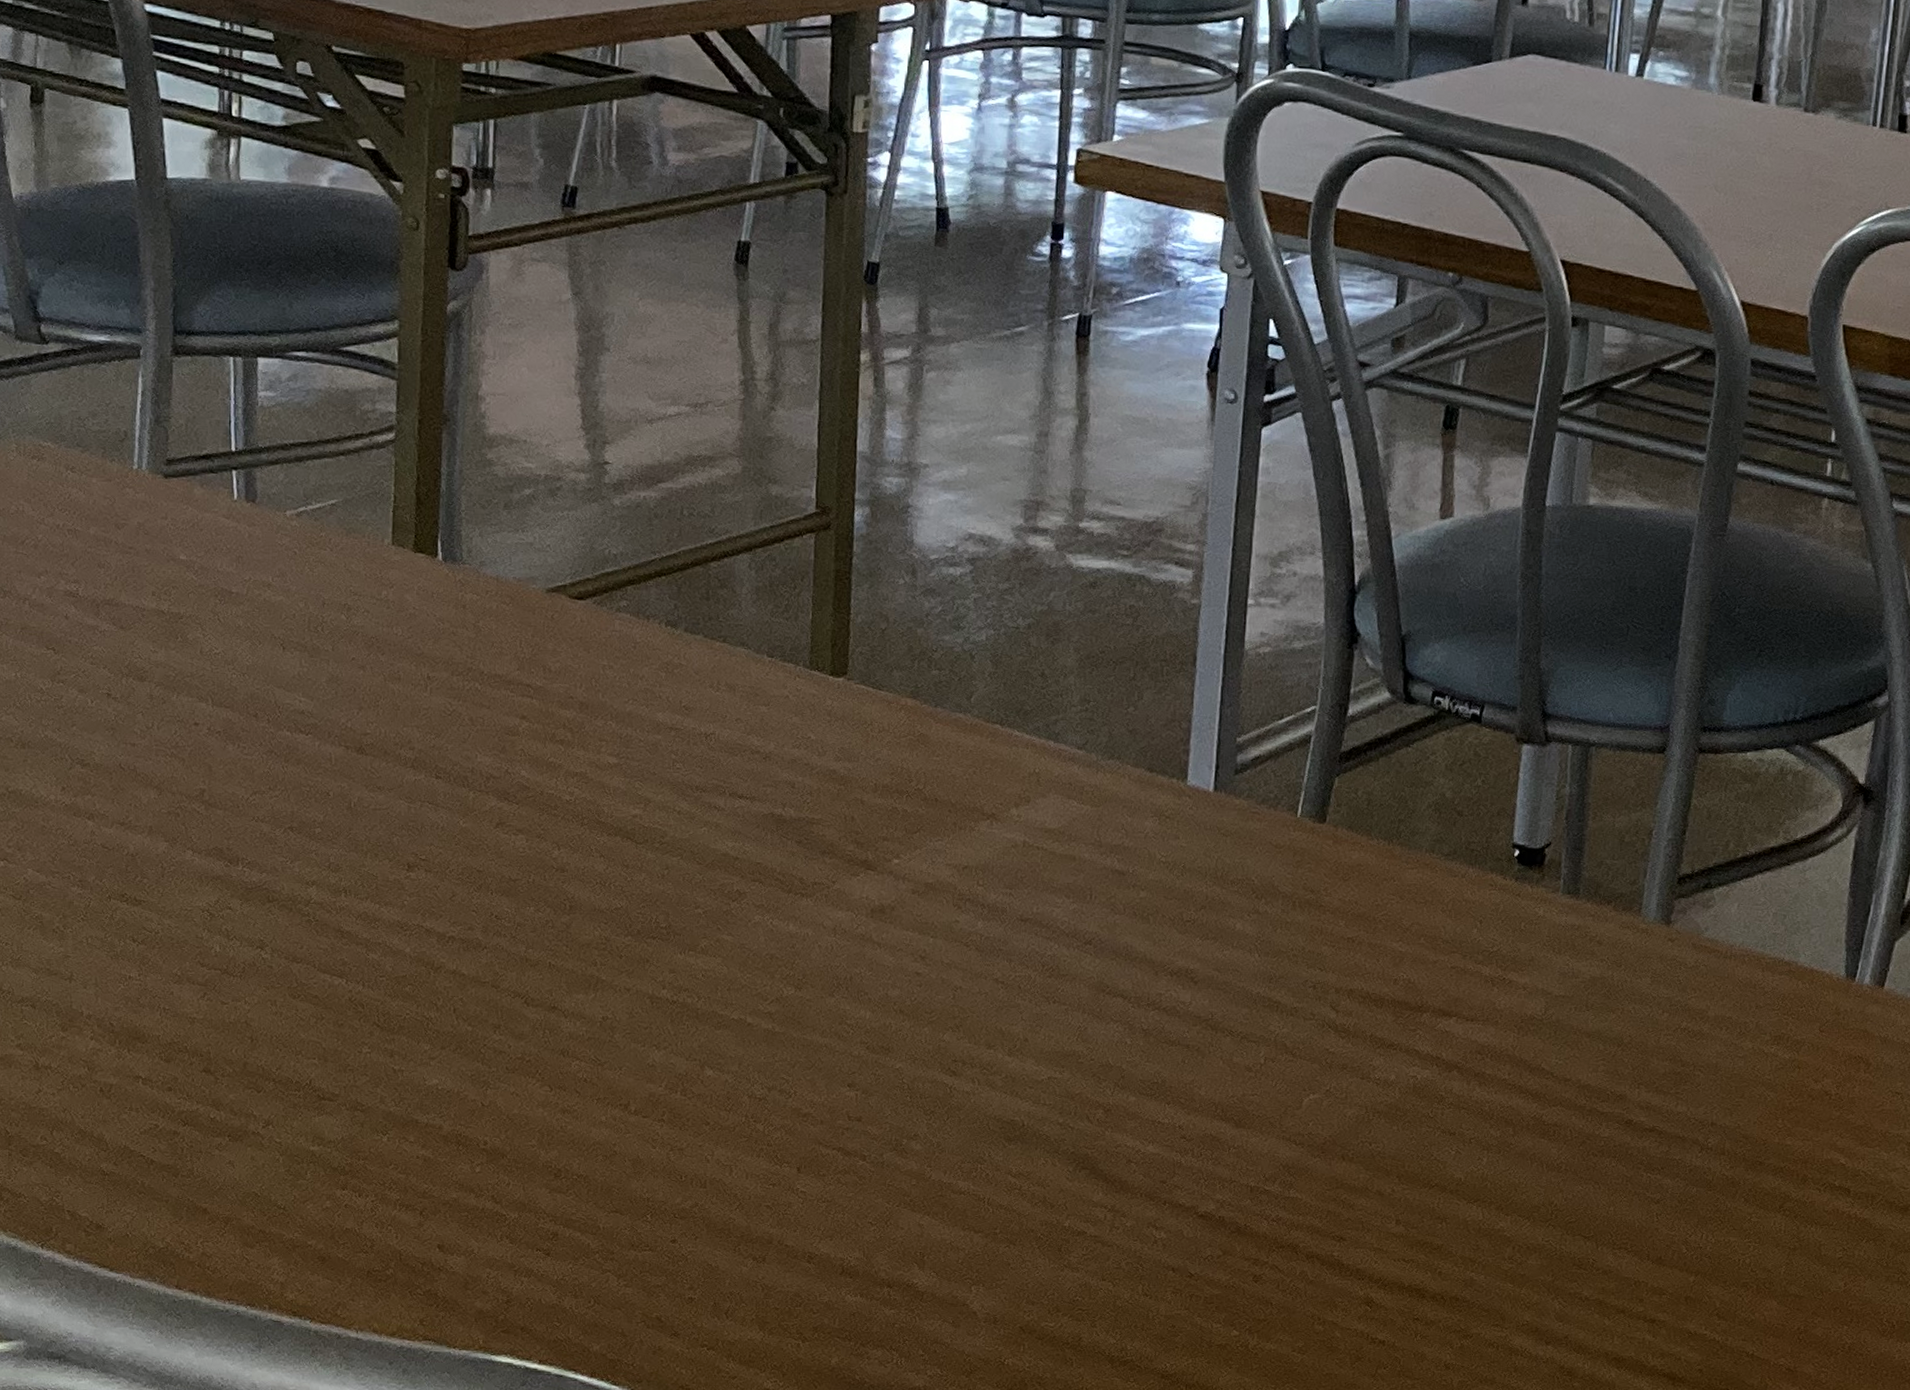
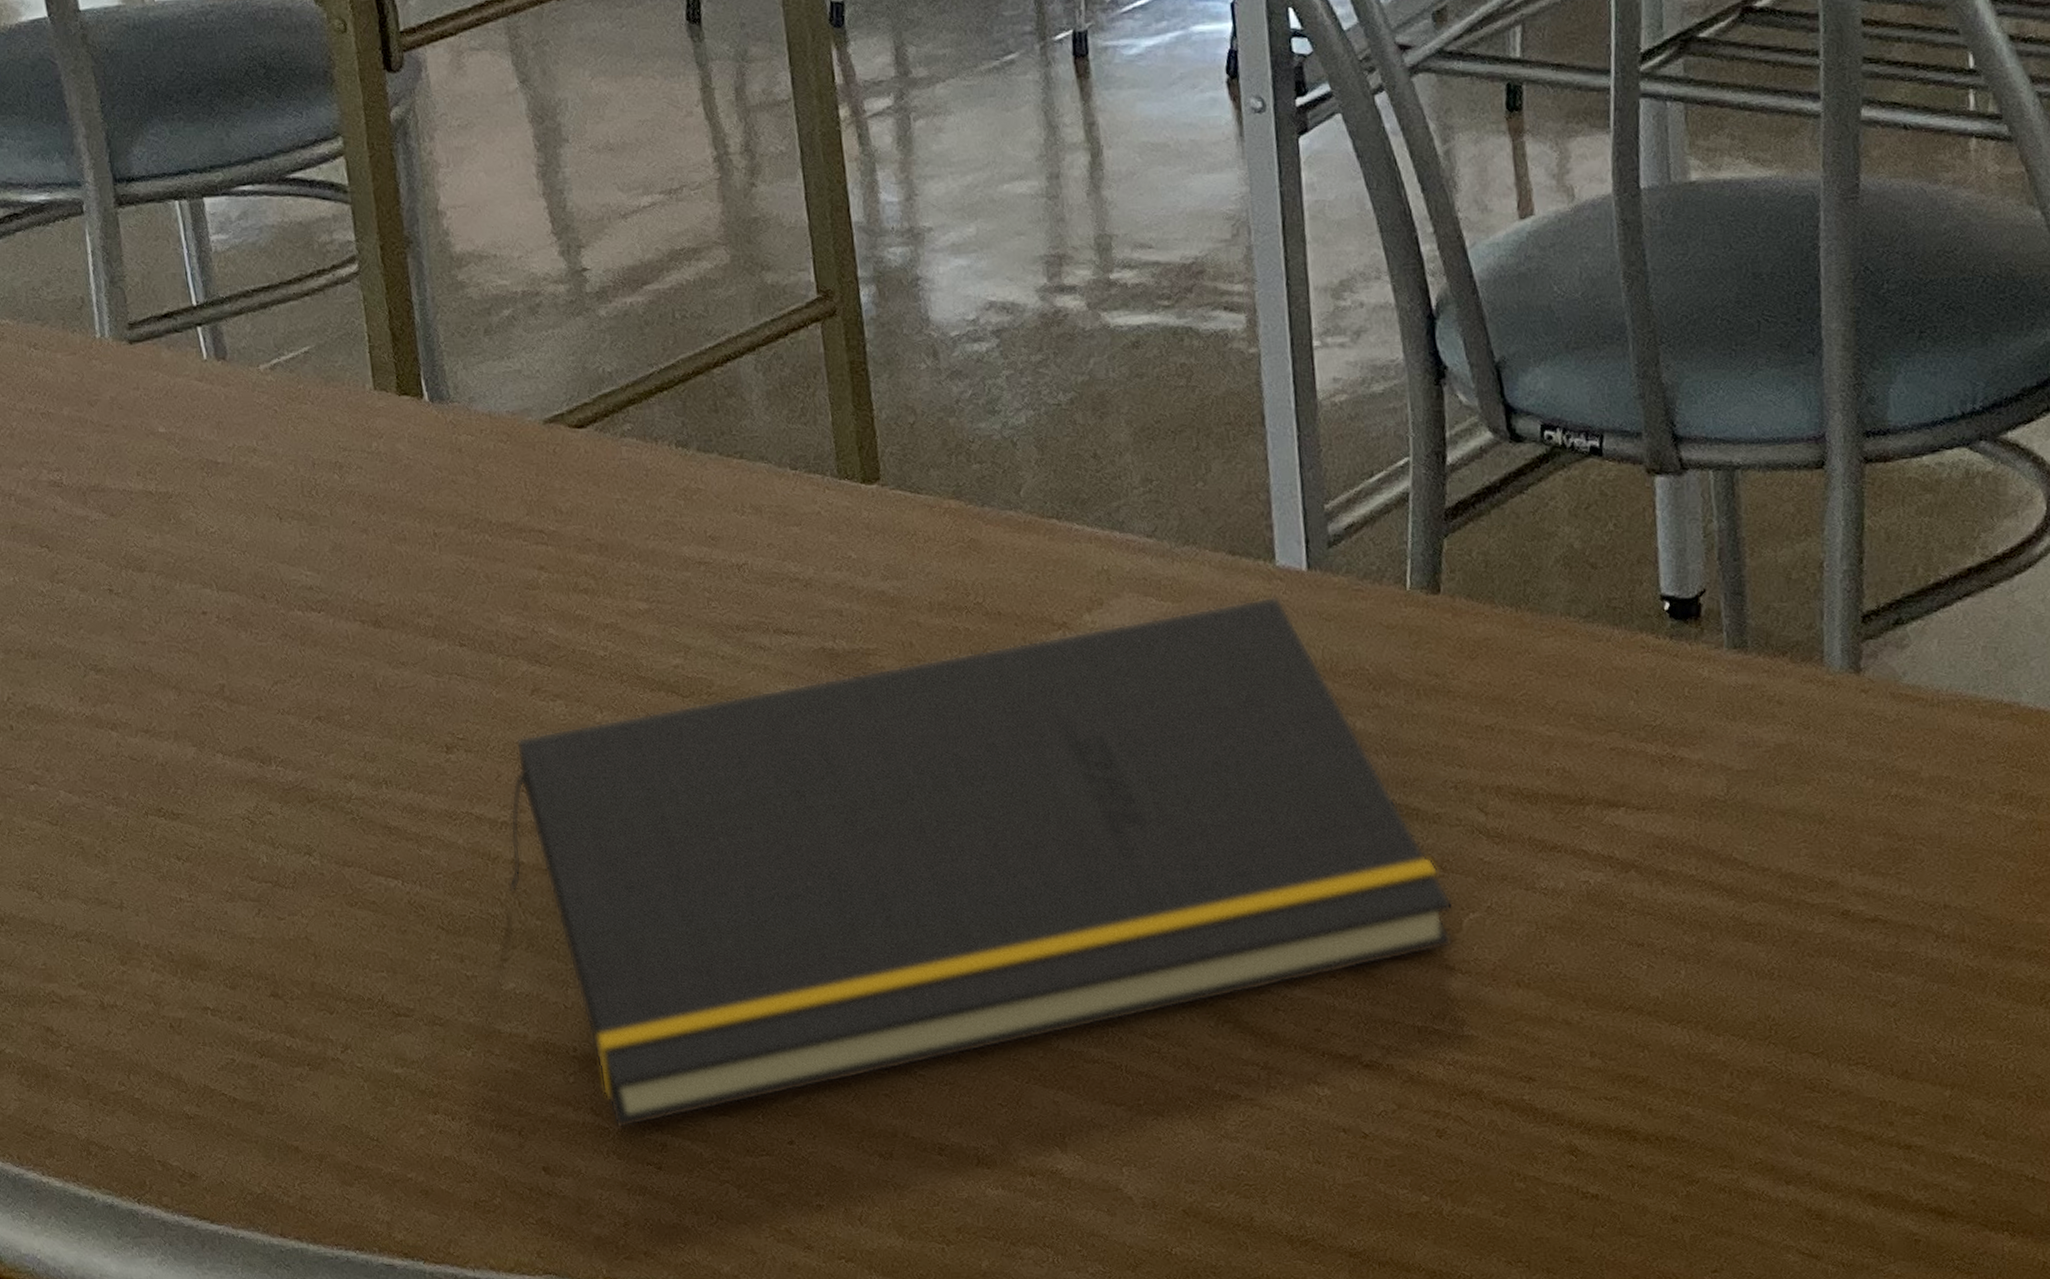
notepad: none [445,810,1297,1216] -> present [507,596,1453,1128]

